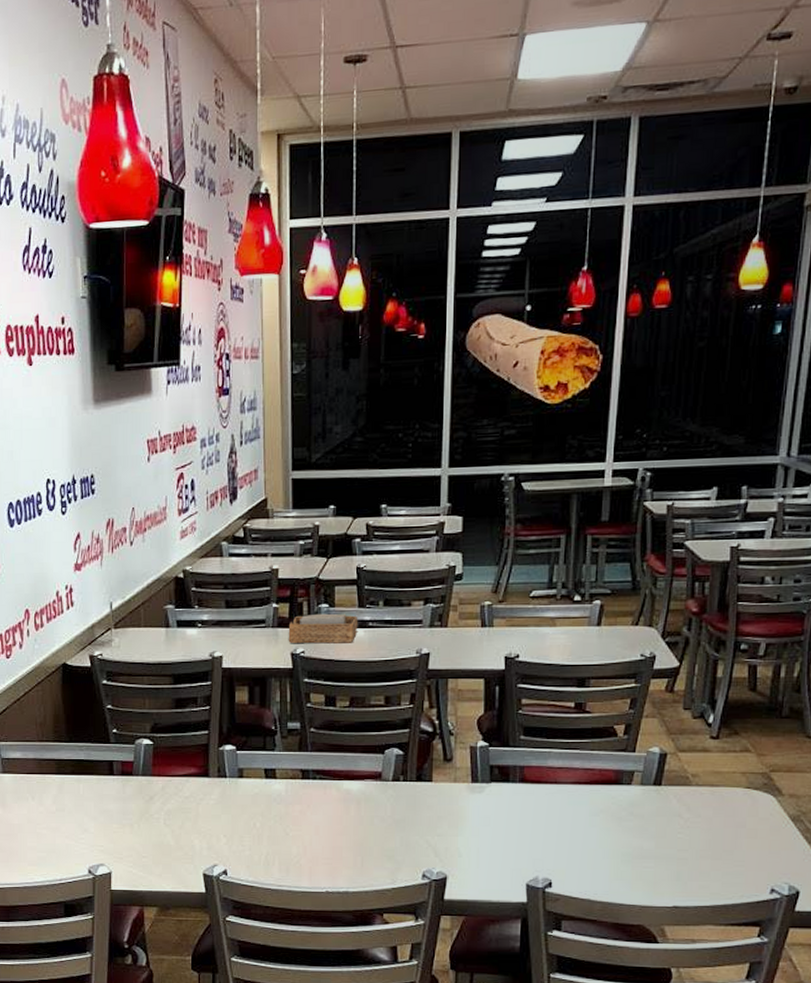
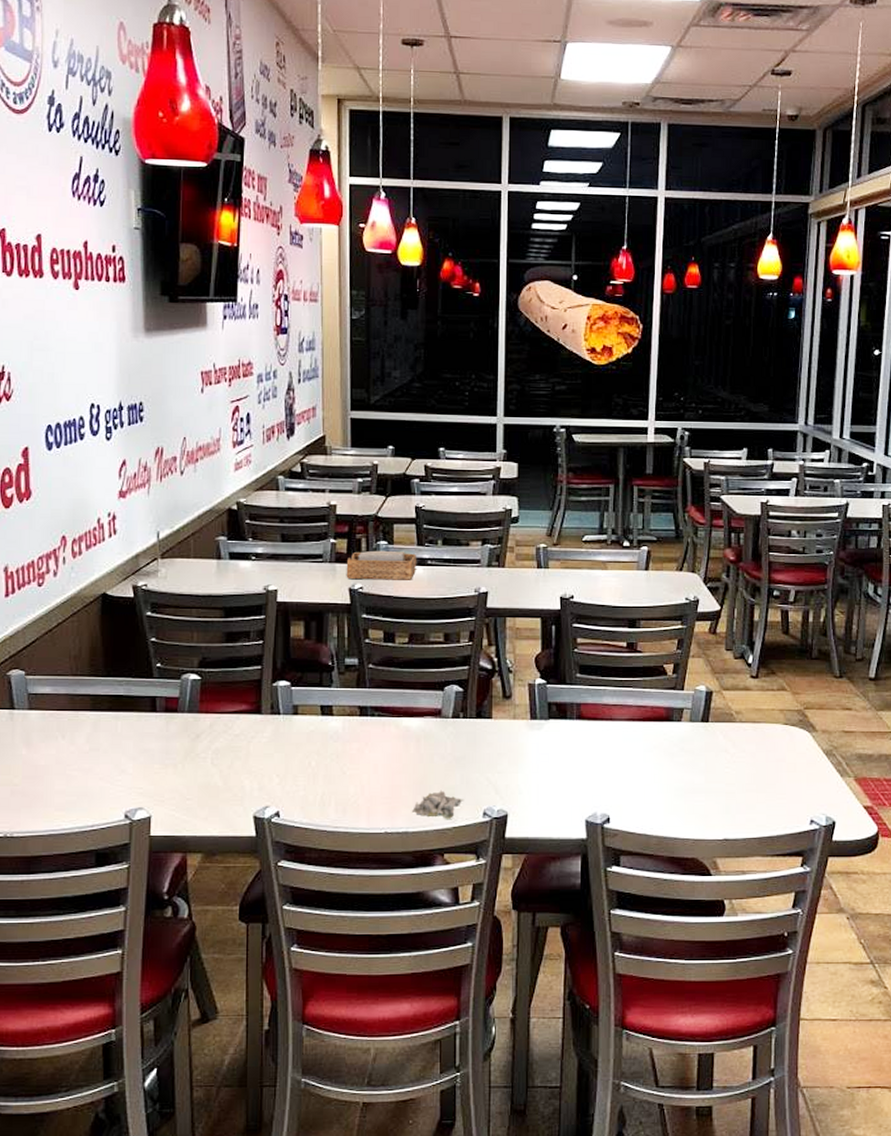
crumpled paper: none [351,852,404,881] -> present [411,790,464,820]

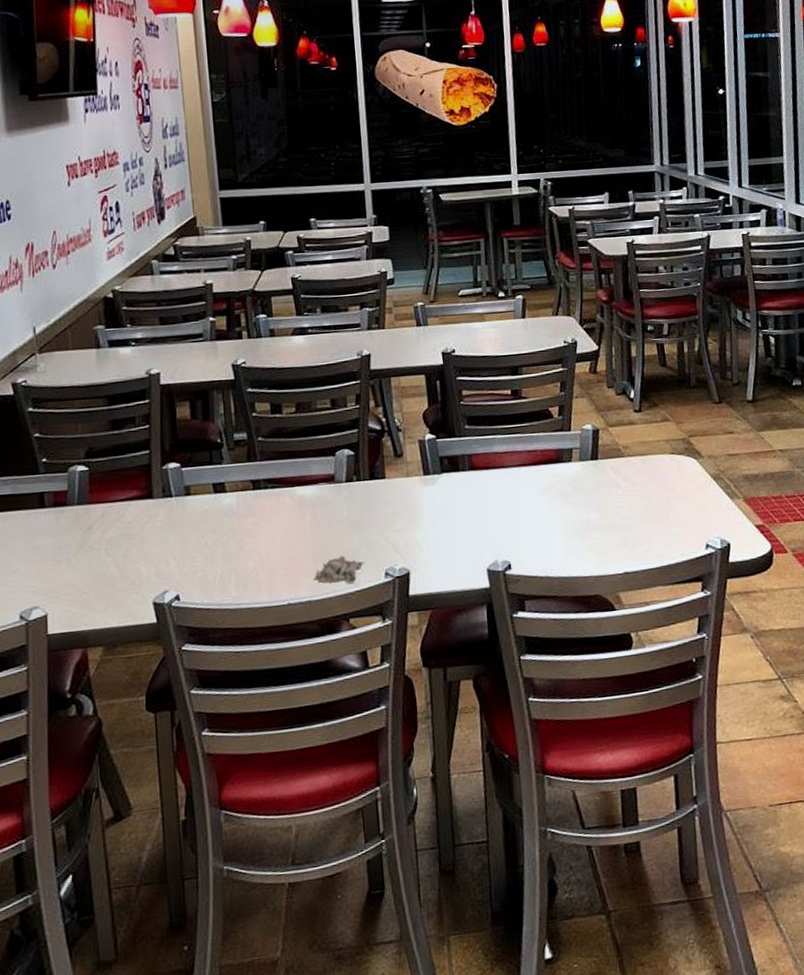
napkin holder: present [346,550,417,580] -> none [227,323,298,356]

